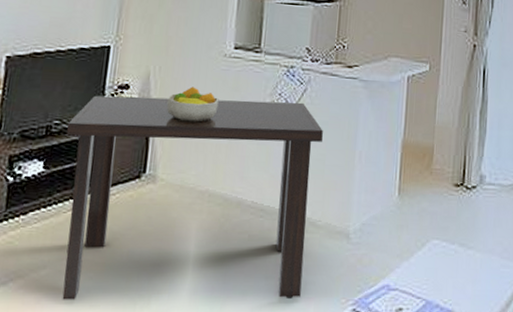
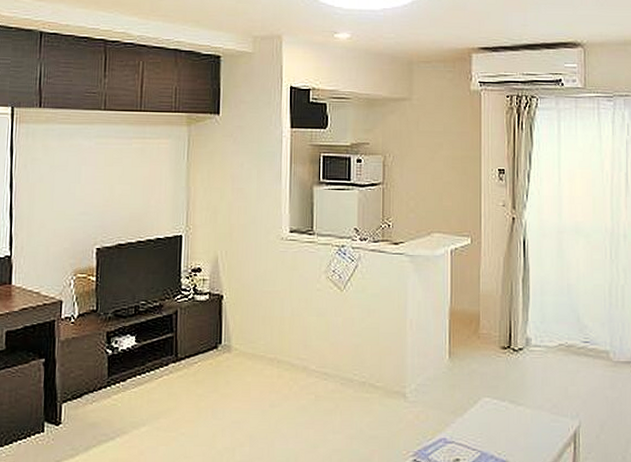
dining table: present [62,95,323,300] -> none [151,277,375,452]
fruit bowl: present [166,86,219,123] -> none [234,267,280,299]

